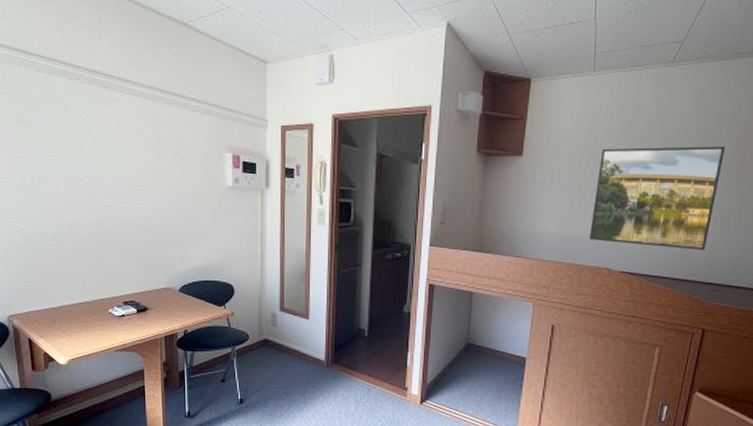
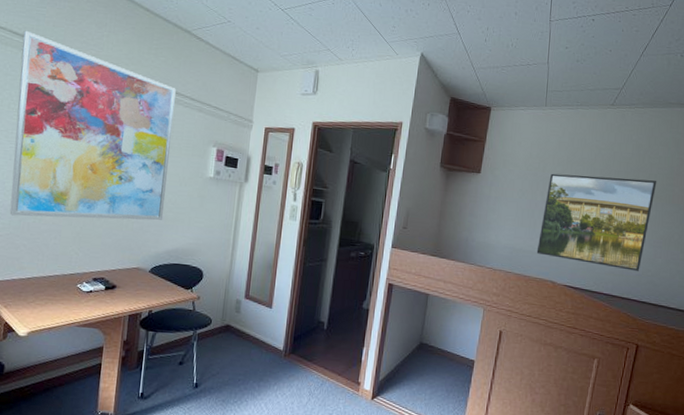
wall art: none [9,41,185,244] -> present [9,30,176,221]

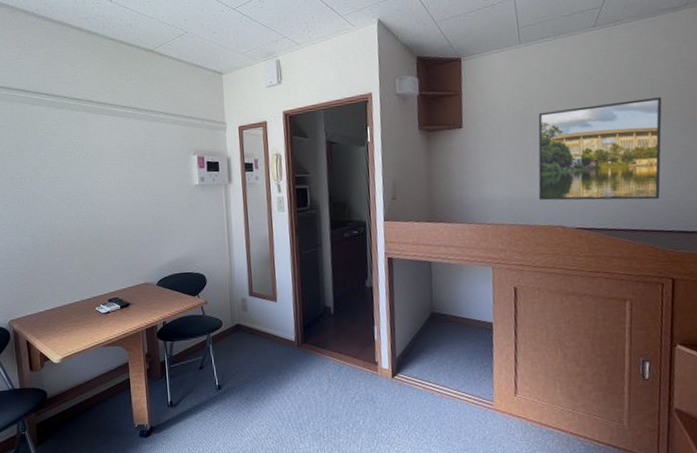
wall art: present [9,30,176,221] -> none [9,83,159,254]

